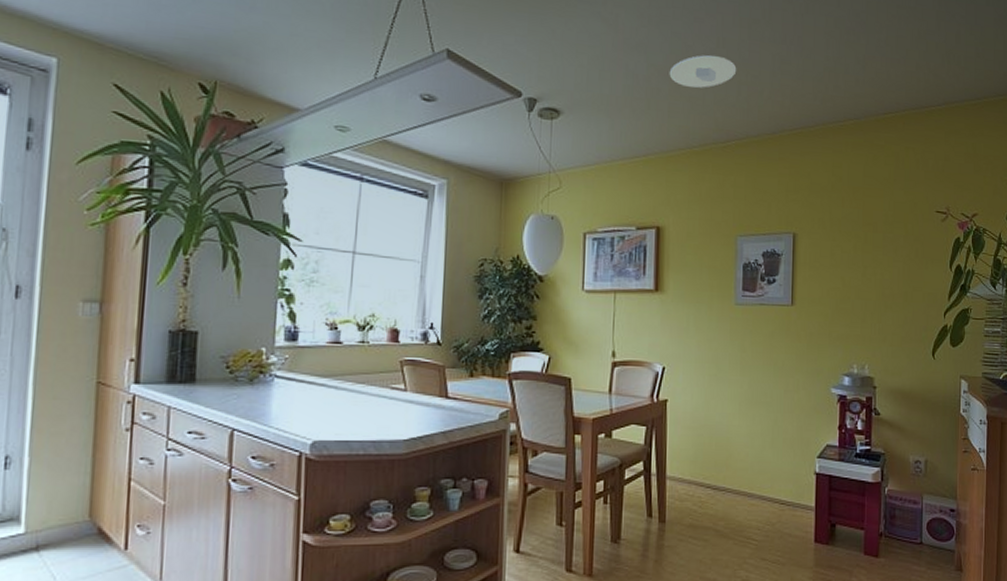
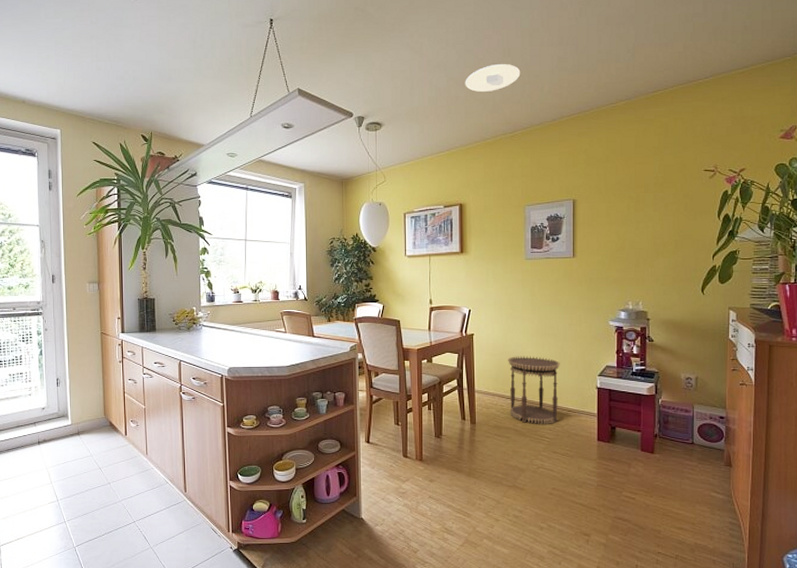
side table: none [709,430,773,522] -> present [508,356,560,424]

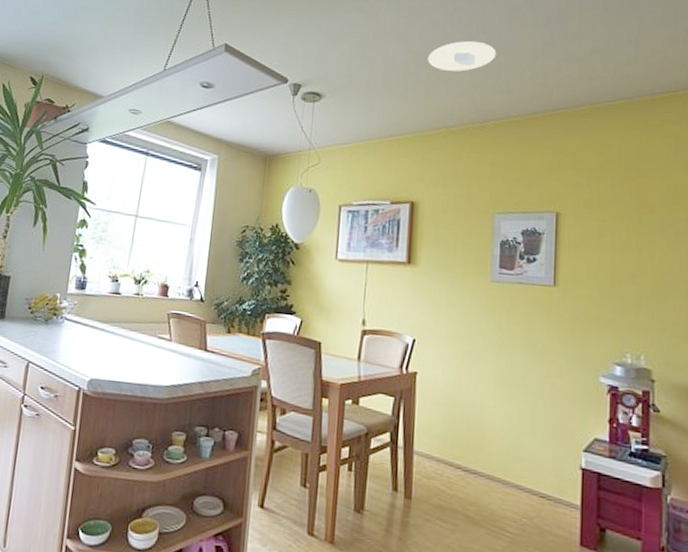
side table: present [508,356,560,424] -> none [460,409,532,513]

